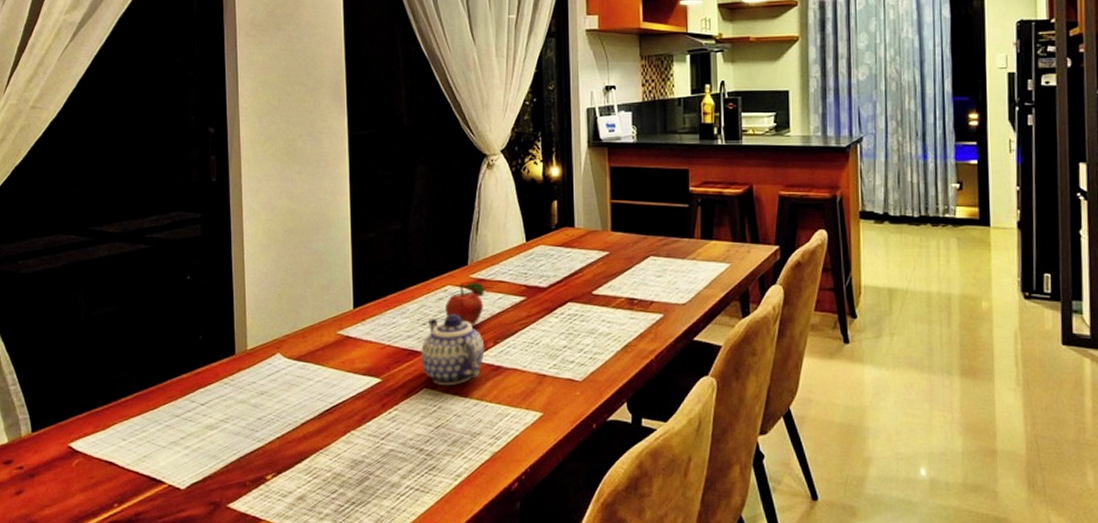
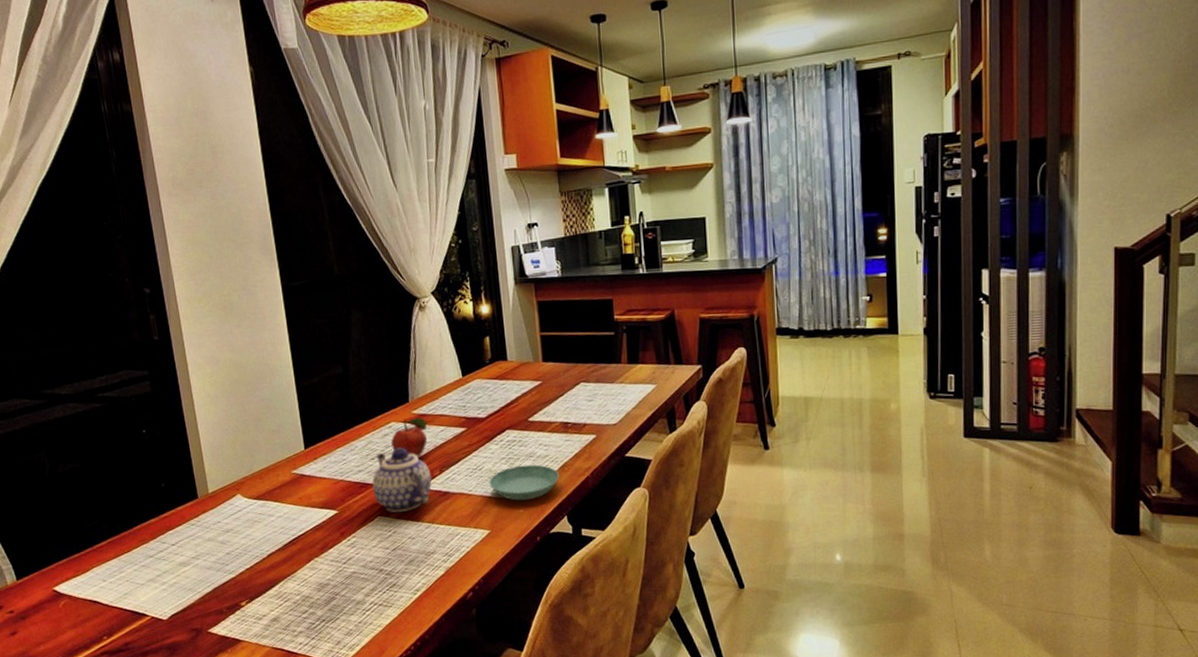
saucer: none [545,342,622,382] -> present [489,464,560,501]

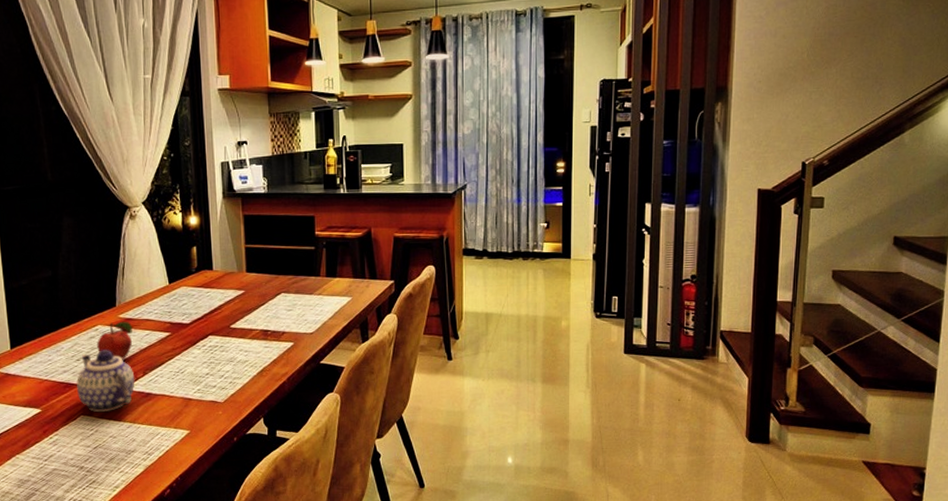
saucer: present [489,464,560,501] -> none [190,369,258,403]

